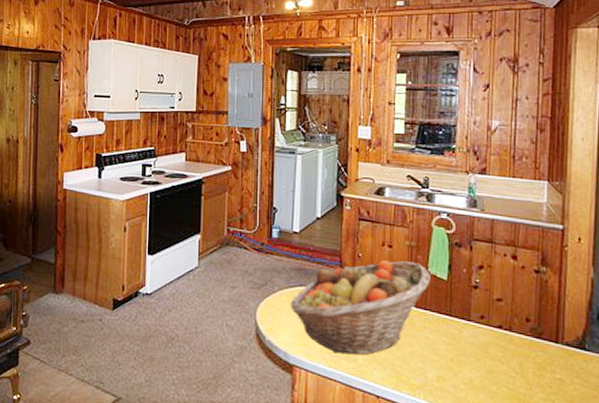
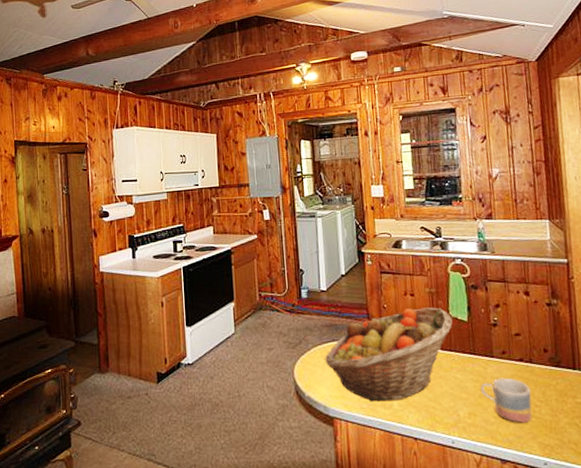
mug: none [452,343,508,393] -> present [480,377,532,423]

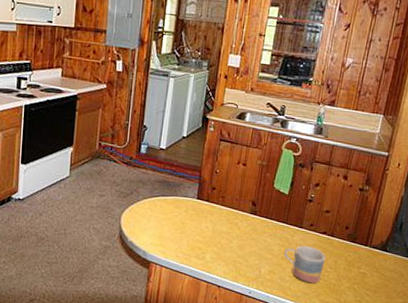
fruit basket: present [325,307,453,402] -> none [152,176,275,254]

